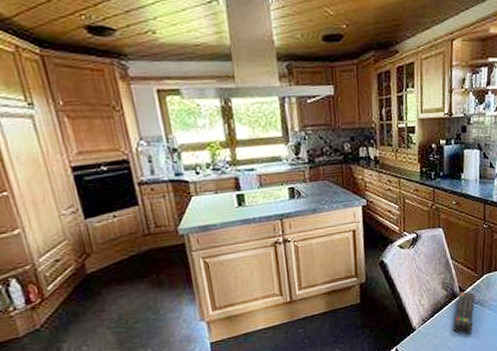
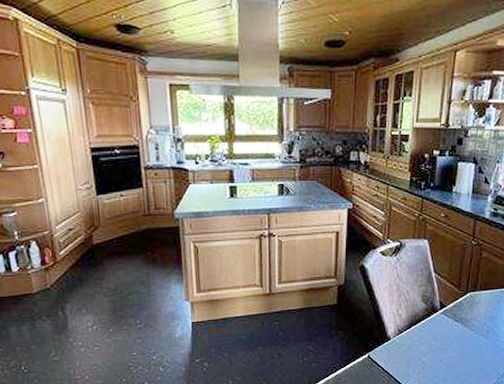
remote control: present [453,291,475,335] -> none [430,307,457,352]

